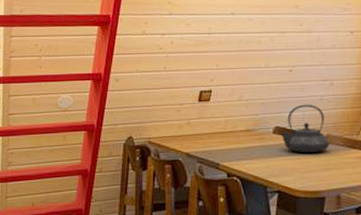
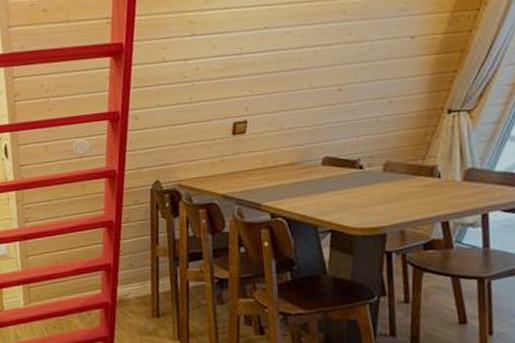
teapot: present [280,104,330,152] -> none [331,127,390,185]

